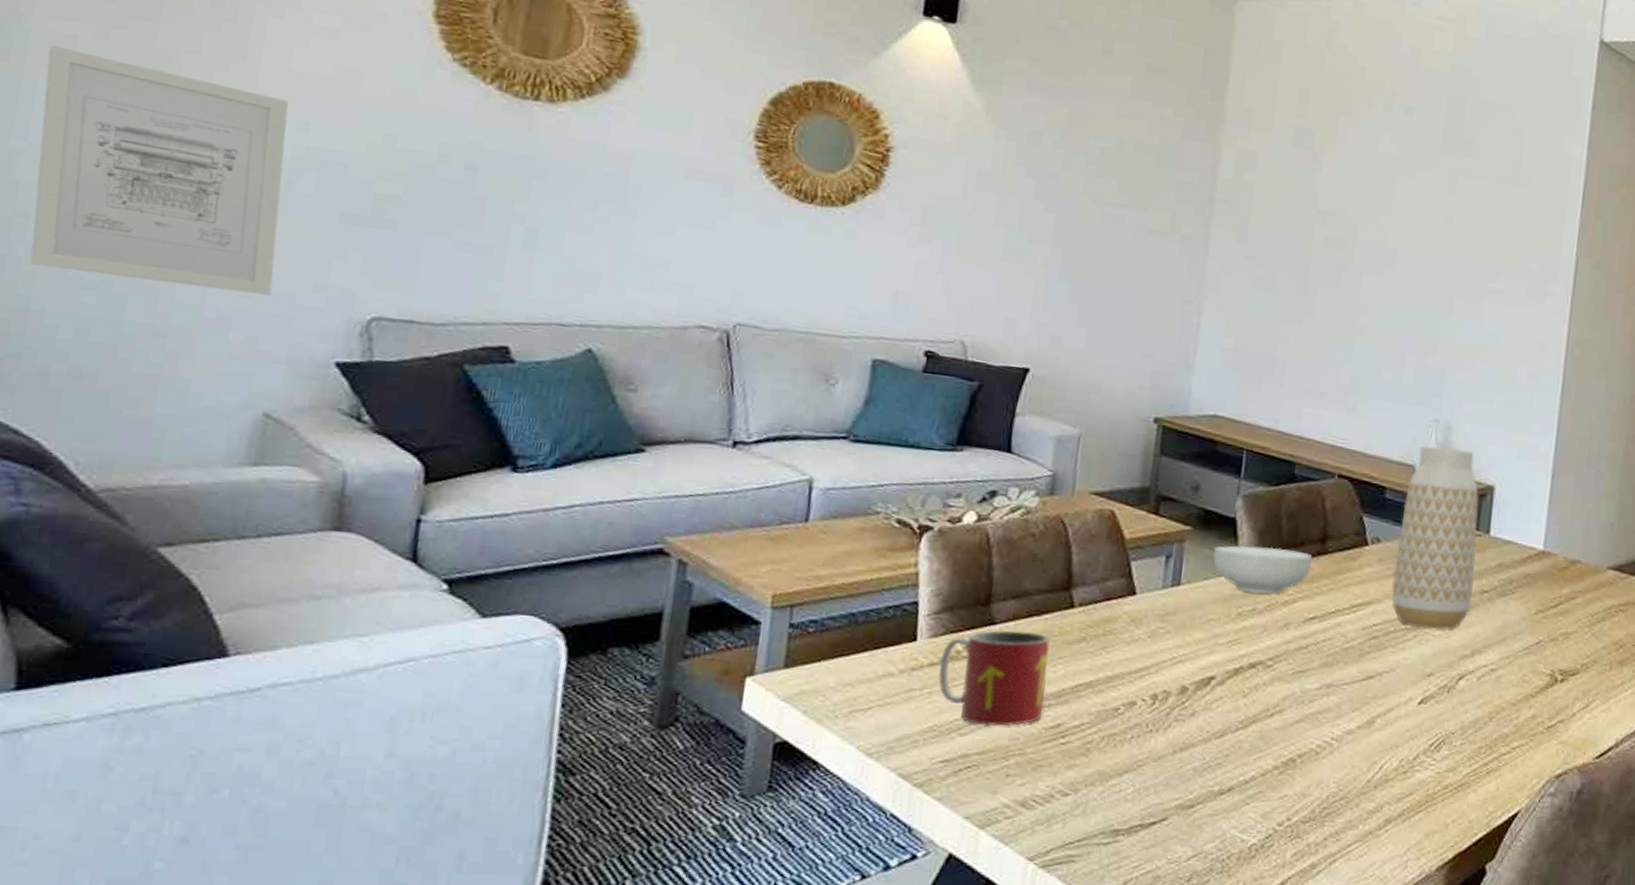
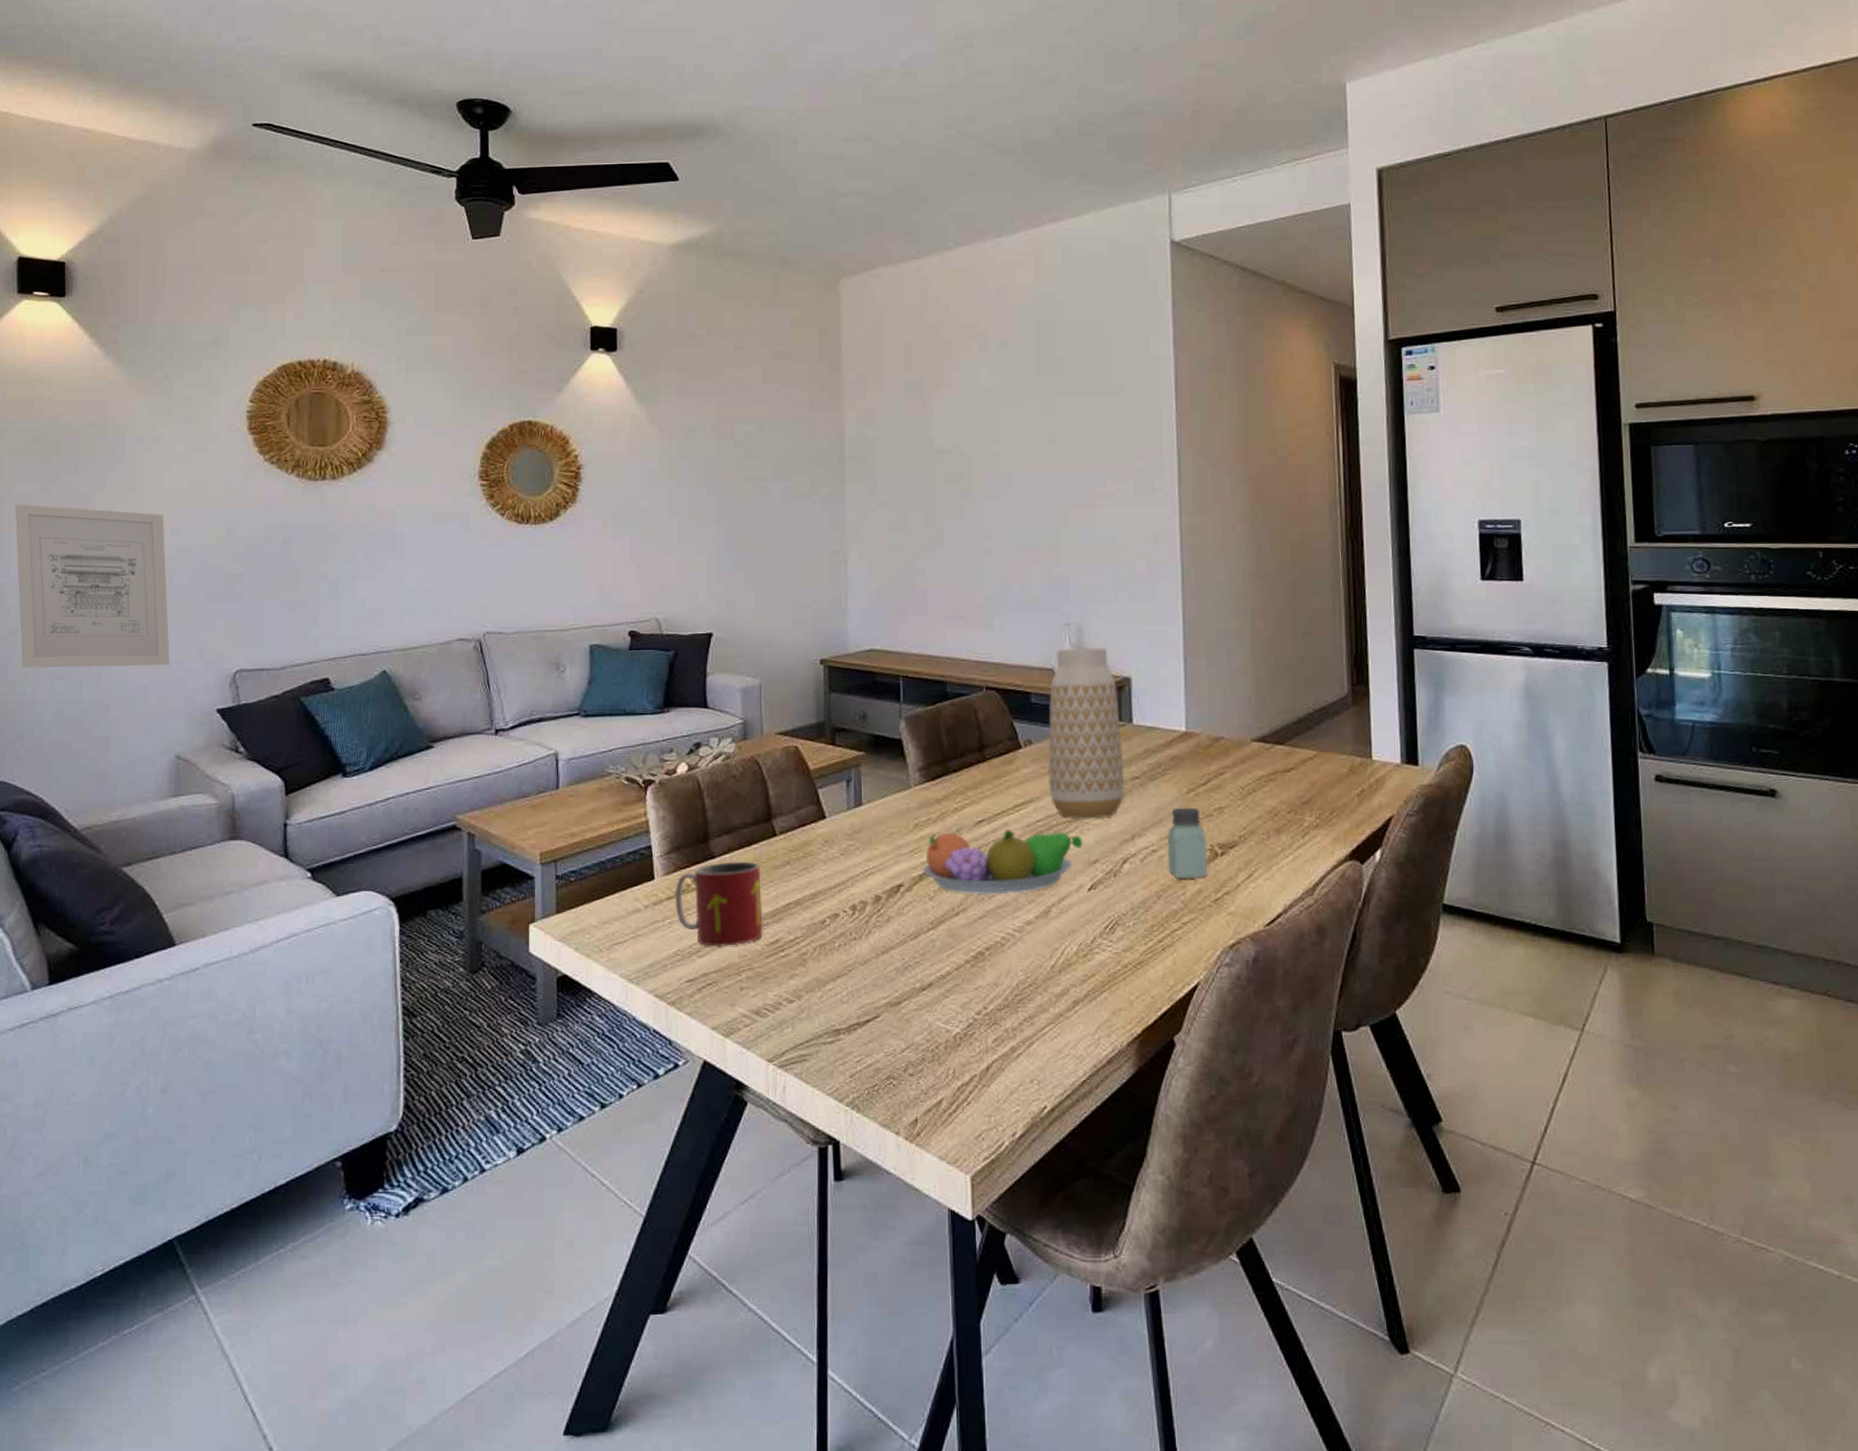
cereal bowl: present [1213,545,1313,595] -> none [887,761,974,805]
fruit bowl: none [1239,626,1420,700] -> present [922,829,1083,895]
saltshaker: none [1505,628,1548,703] -> present [1167,807,1208,880]

